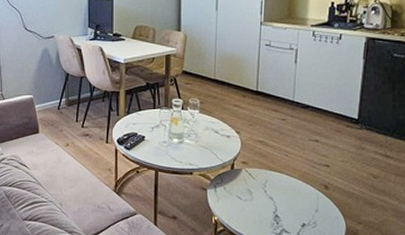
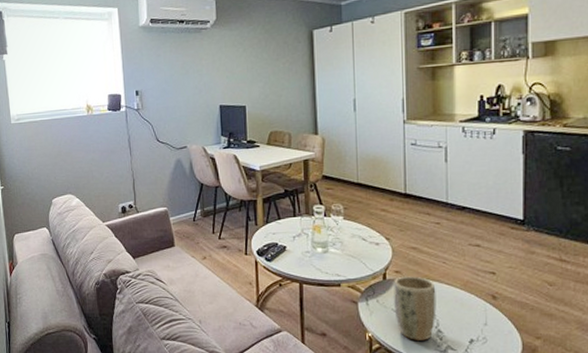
plant pot: none [239,167,277,224] -> present [394,276,437,340]

